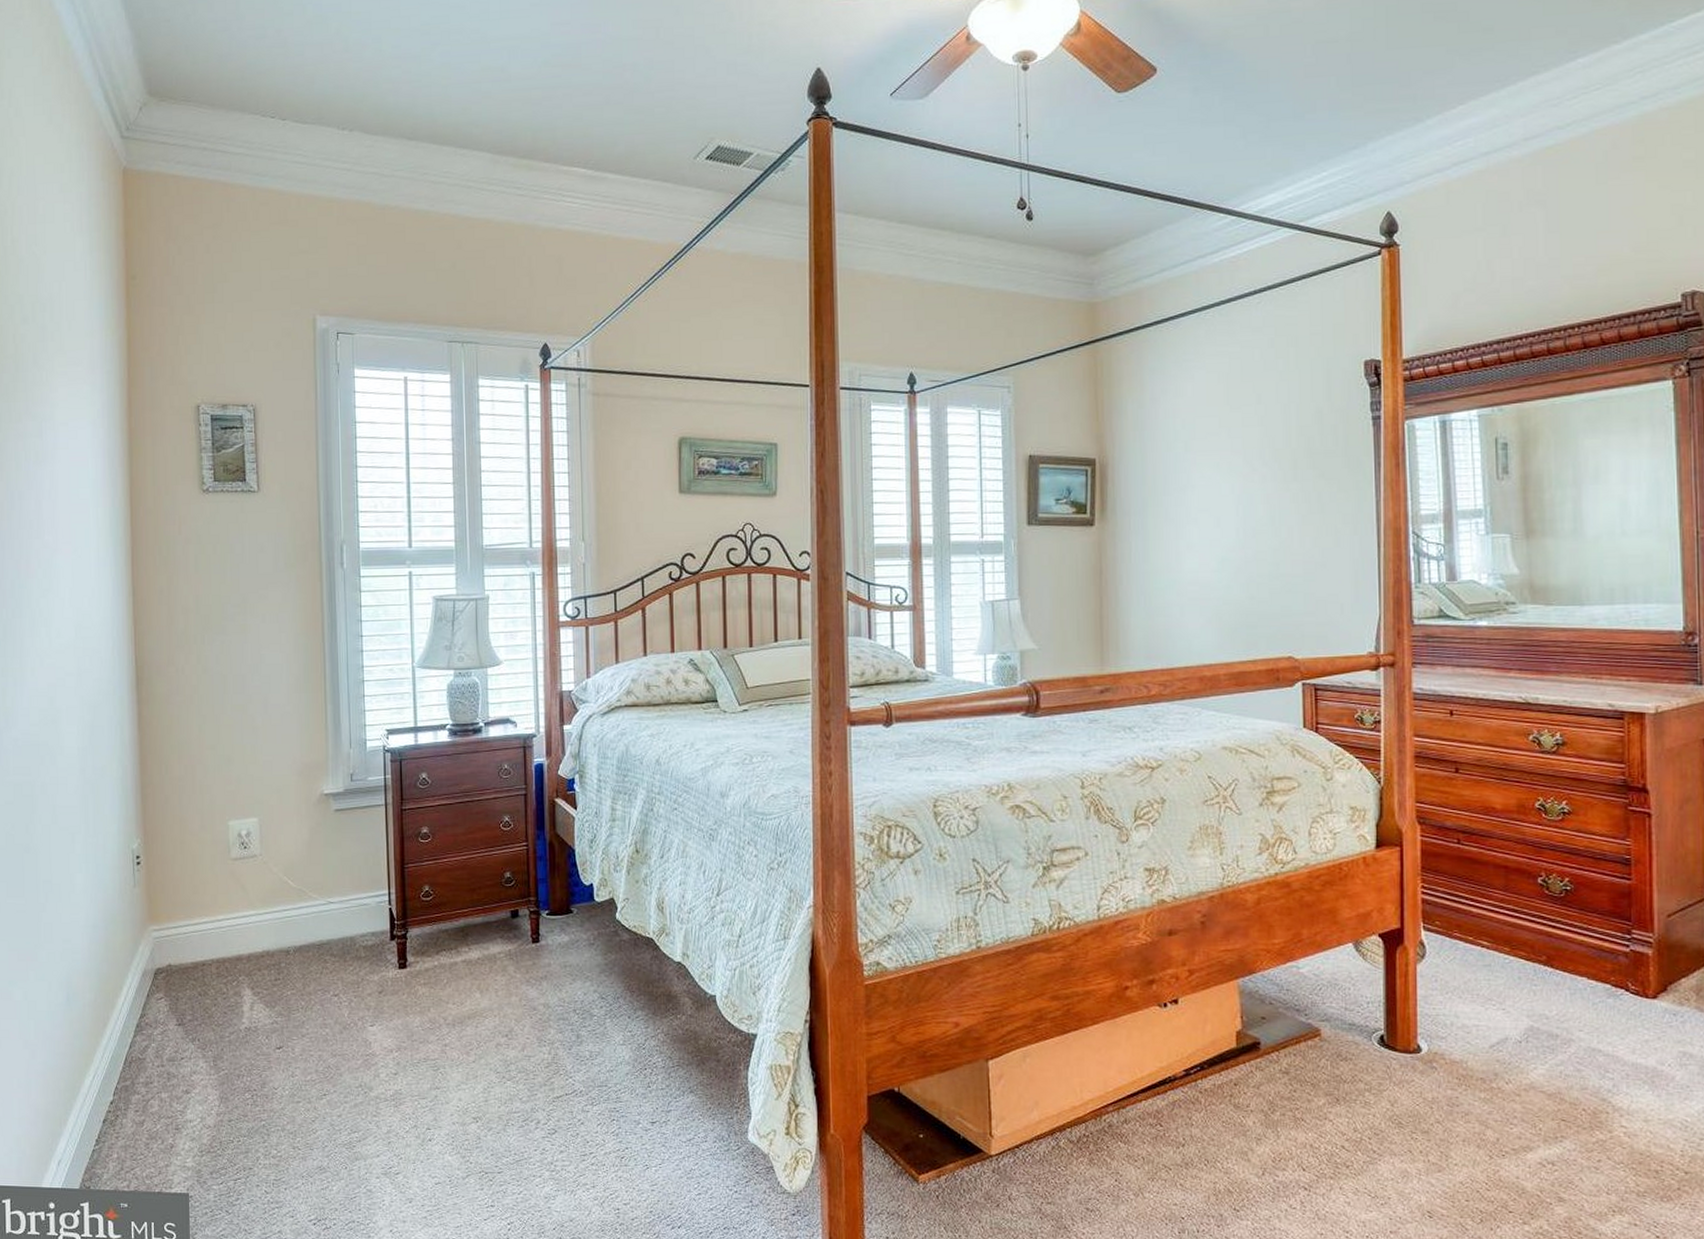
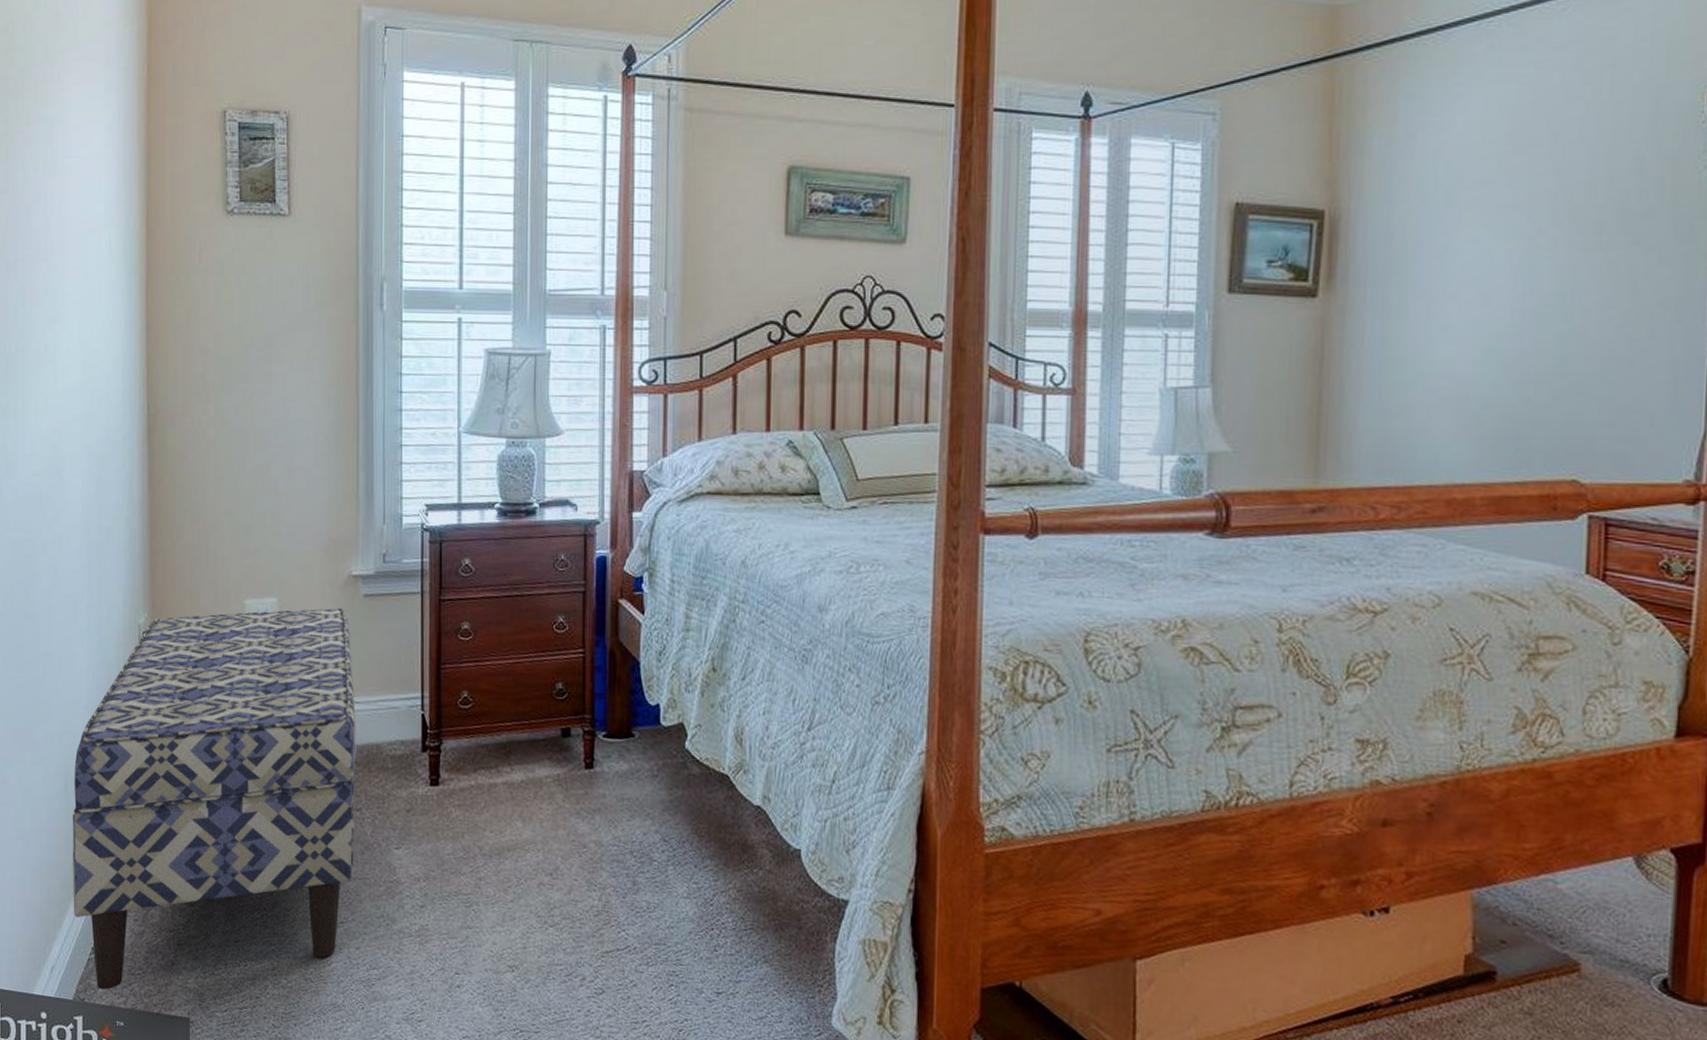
bench: none [74,822,334,1176] -> present [72,607,357,990]

